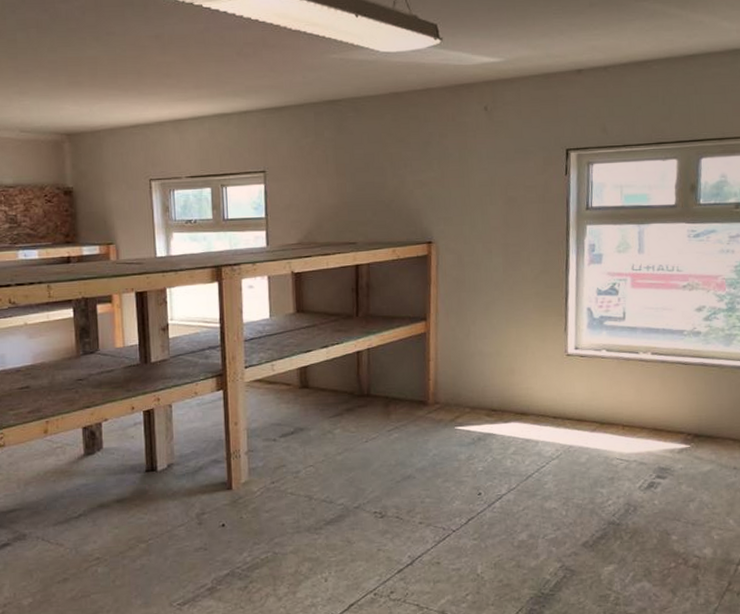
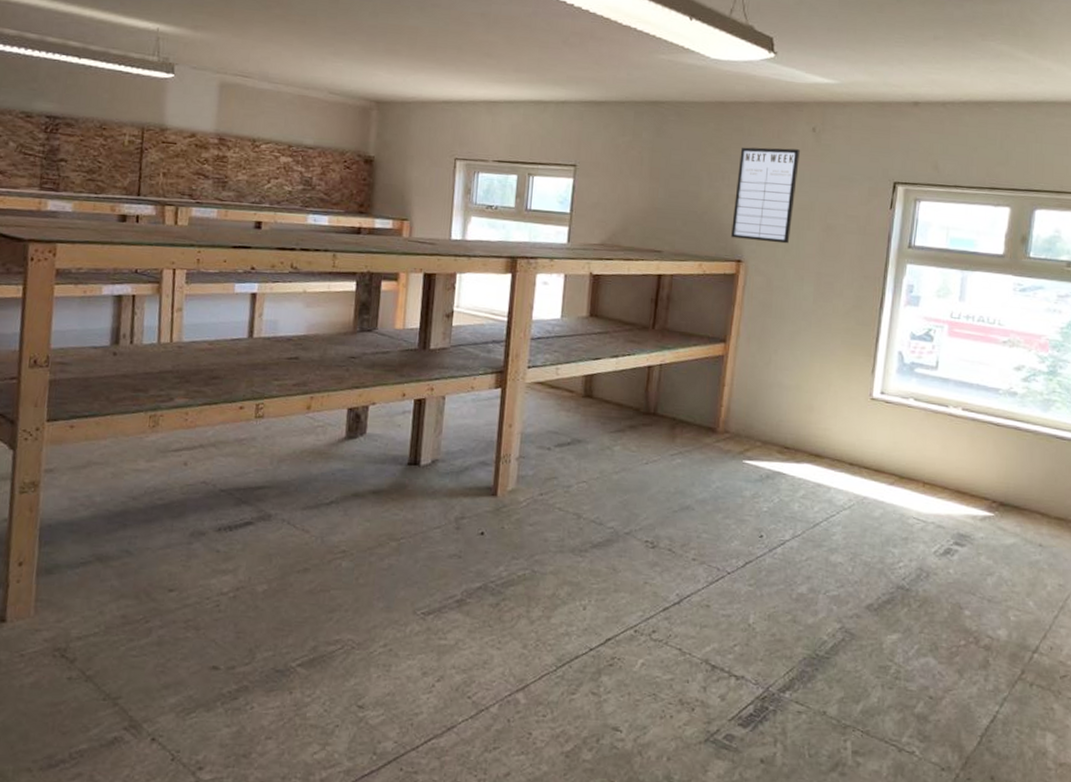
writing board: none [419,129,476,222] -> present [731,147,800,244]

